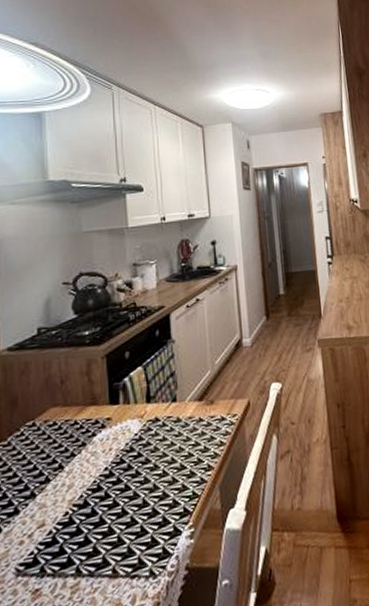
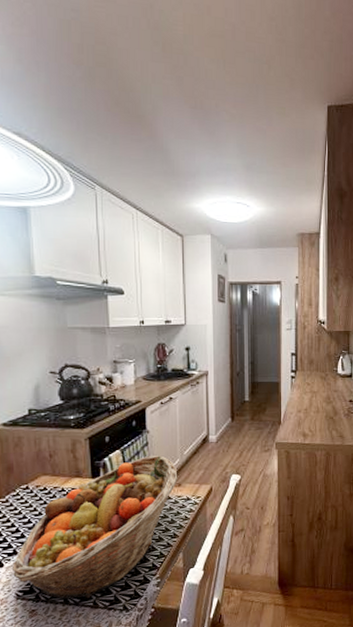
fruit basket: none [11,367,210,570] -> present [11,454,178,599]

